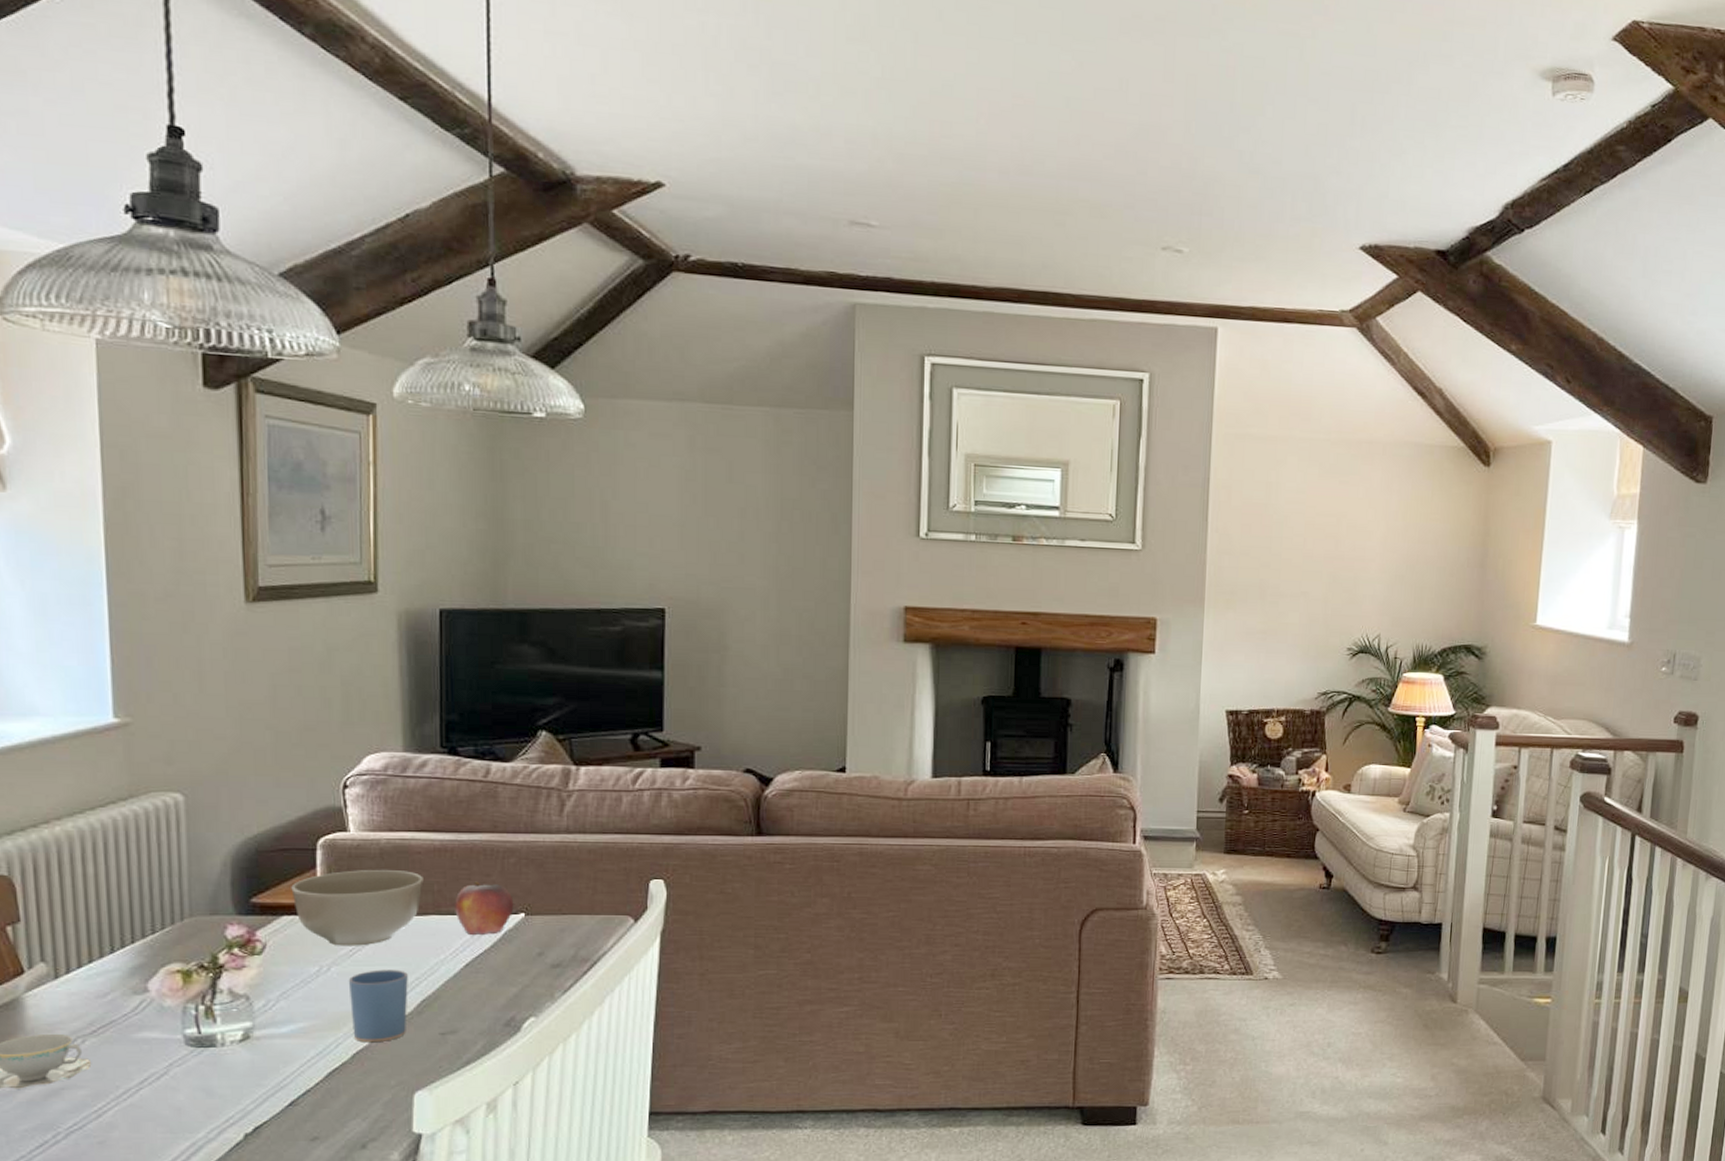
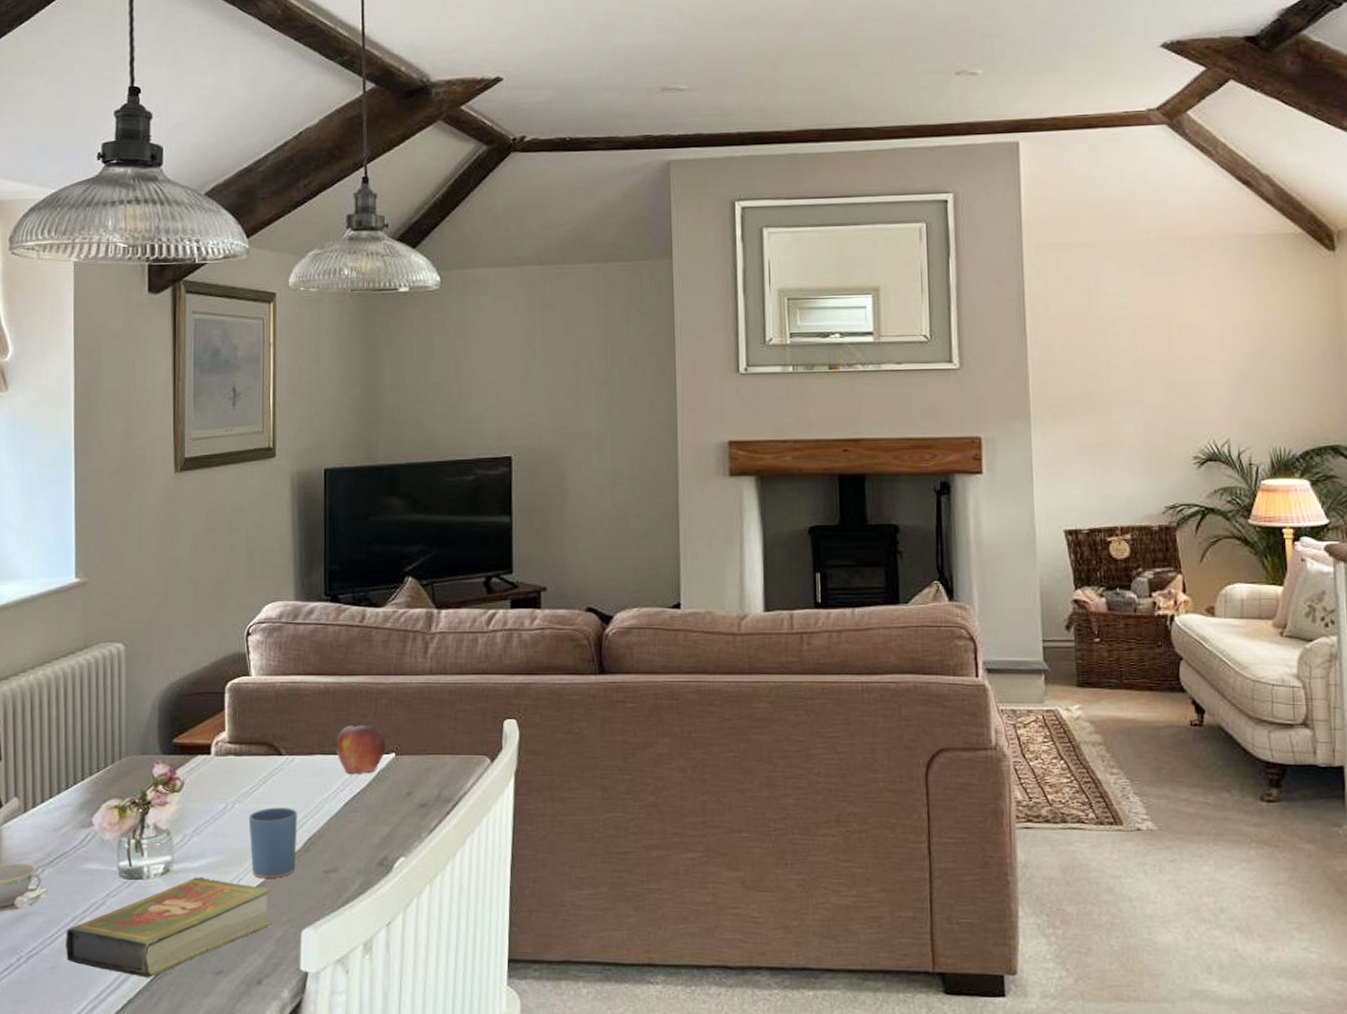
book: none [117,1042,378,1148] -> present [66,876,272,978]
bowl: present [291,869,424,946] -> none [204,711,310,785]

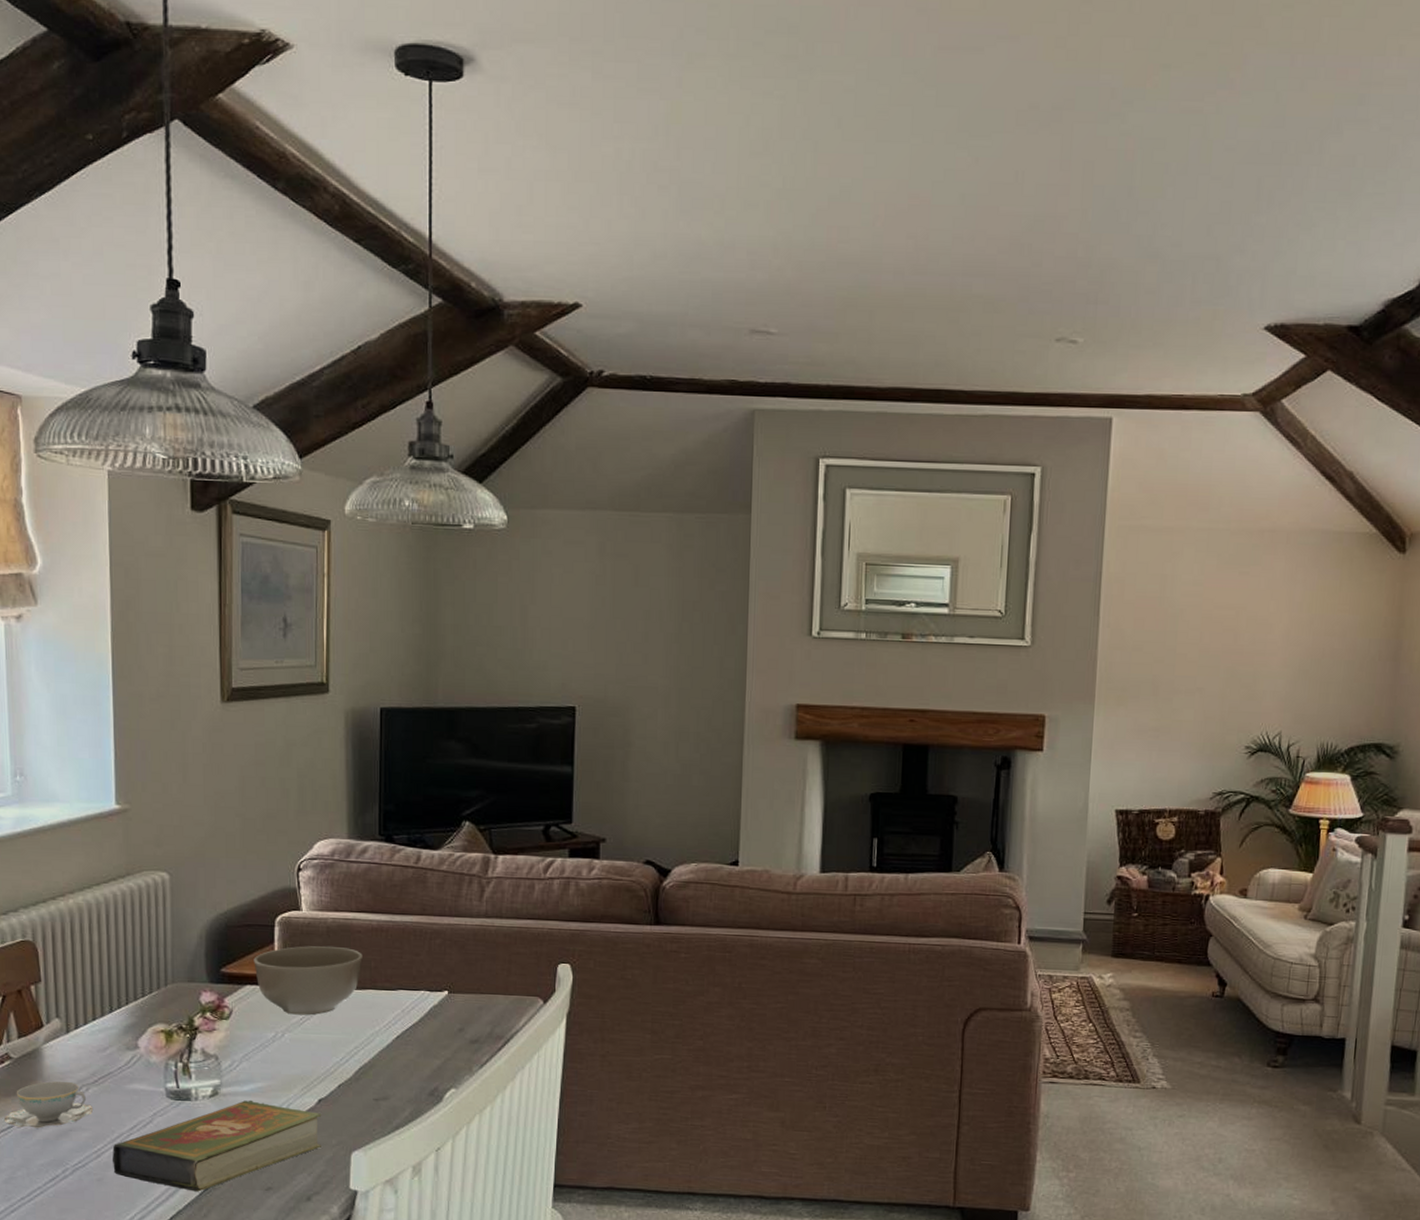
bowl: none [204,711,310,785] -> present [253,945,363,1016]
mug: present [248,807,297,879] -> none [298,1037,348,1105]
fruit: present [336,721,386,775] -> none [388,958,439,1010]

